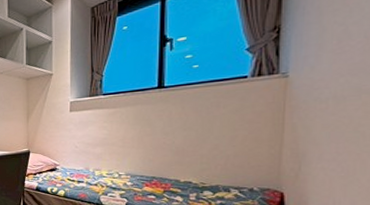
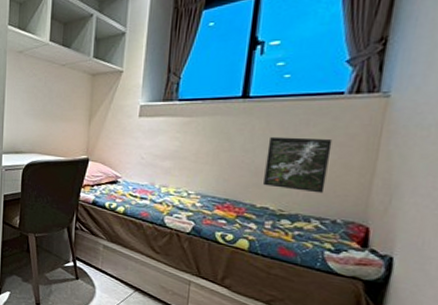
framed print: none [185,118,242,166] -> present [263,136,333,194]

